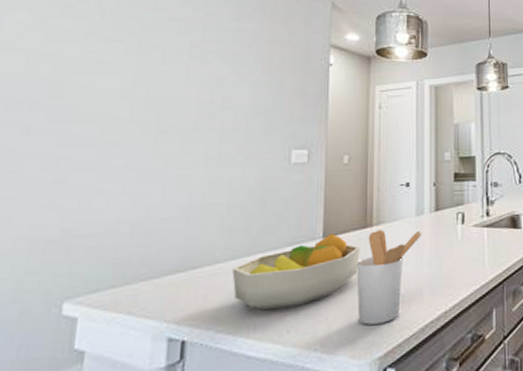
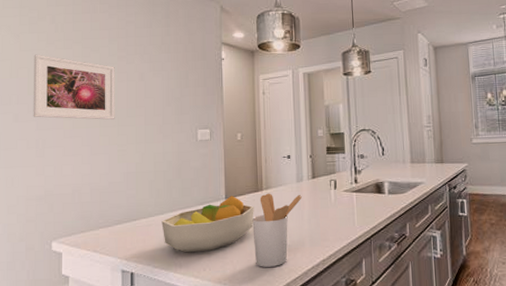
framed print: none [54,46,184,135] -> present [33,54,115,120]

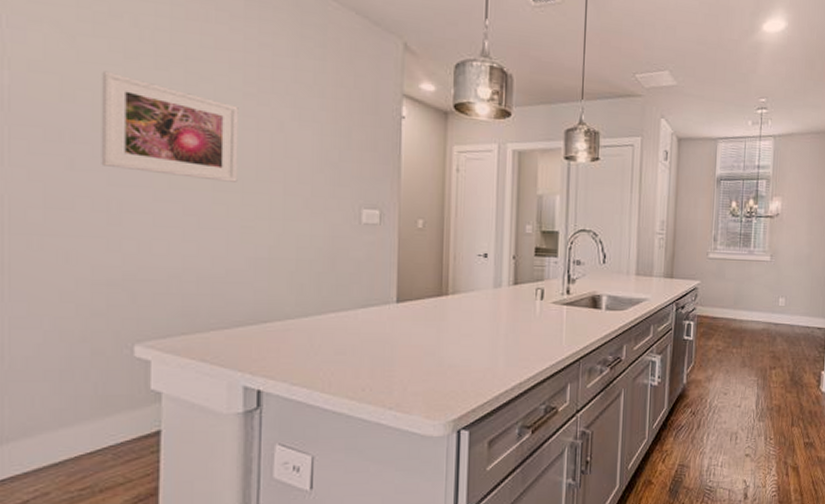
fruit bowl: present [161,196,254,253] -> none [304,299,435,368]
utensil holder: present [252,193,302,267] -> none [431,299,499,389]

